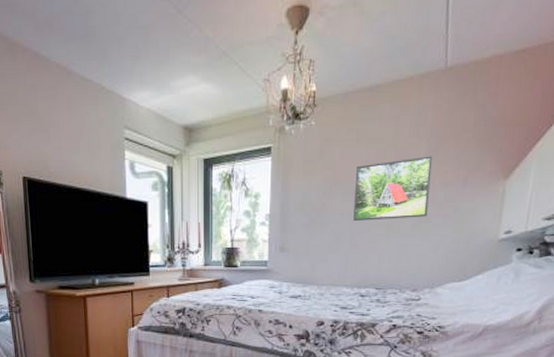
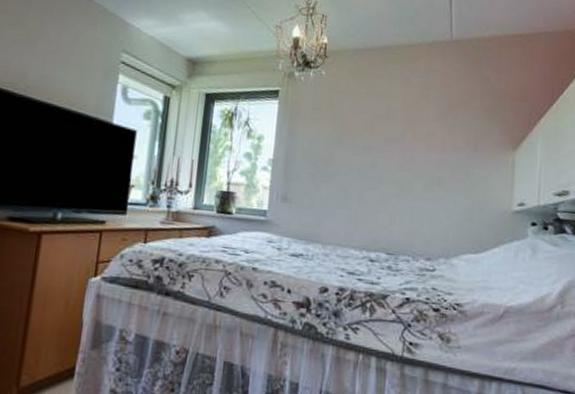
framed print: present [352,156,433,222] -> none [362,118,443,180]

